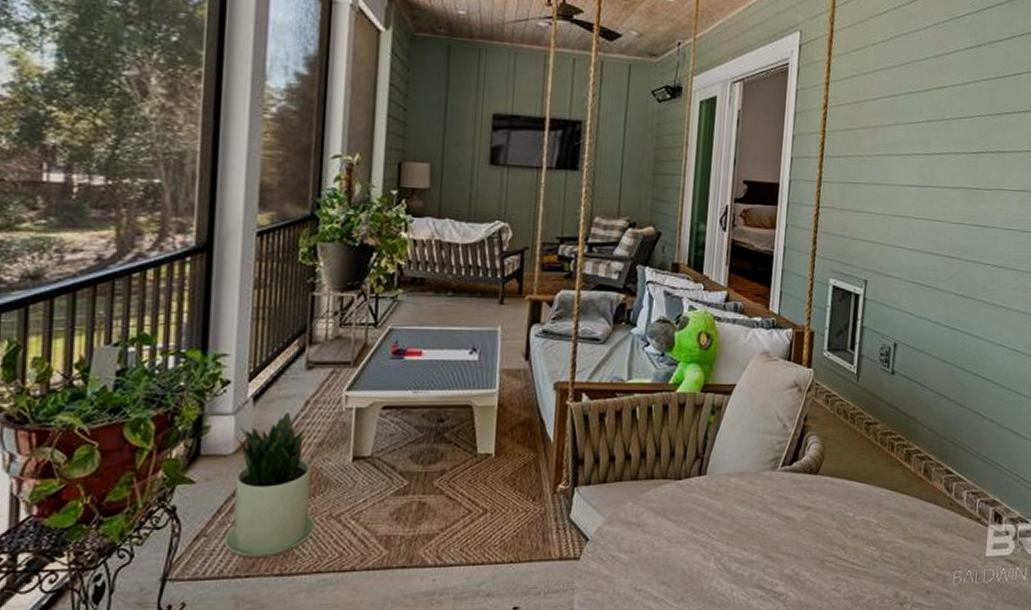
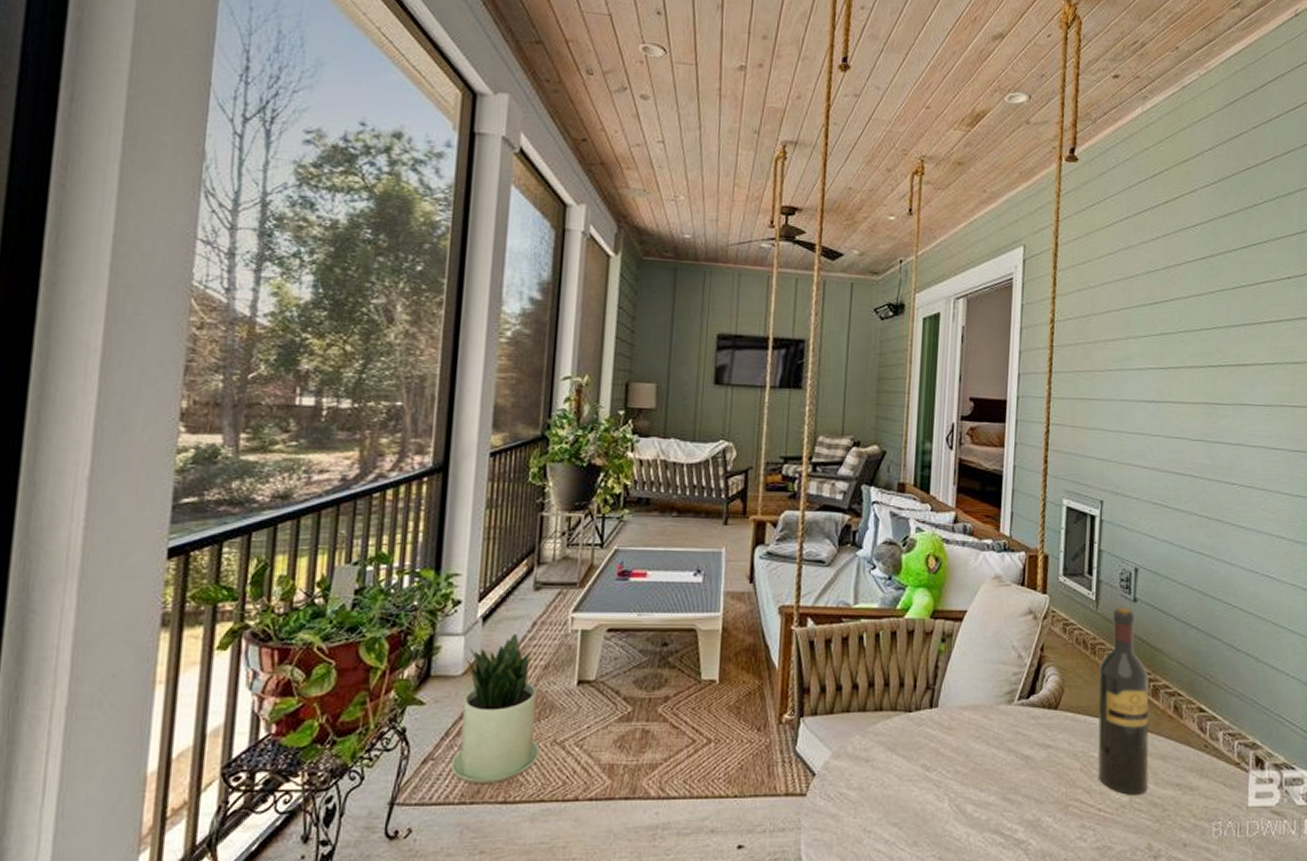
wine bottle: none [853,380,903,550] -> present [1097,607,1150,795]

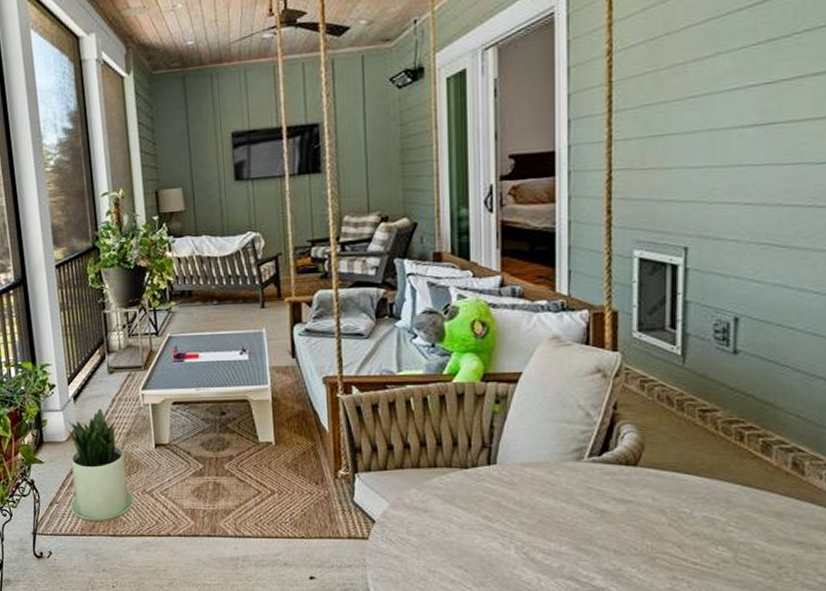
wine bottle: present [1097,607,1150,795] -> none [688,360,759,551]

